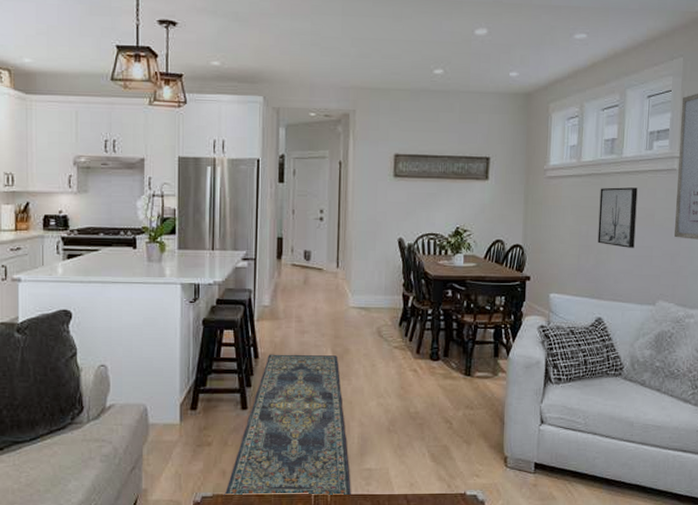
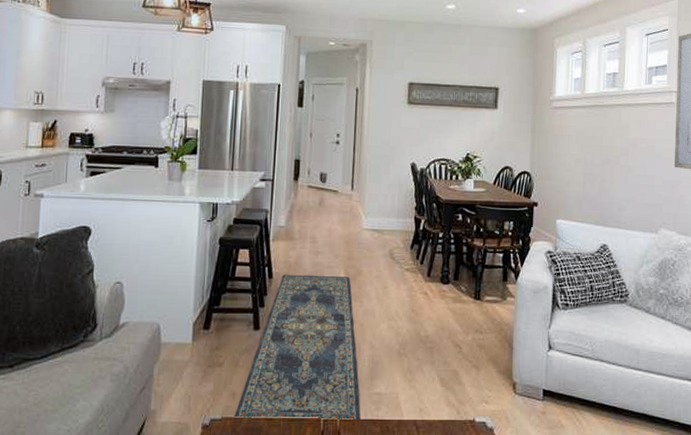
wall art: present [597,187,638,248] -> none [601,118,639,177]

